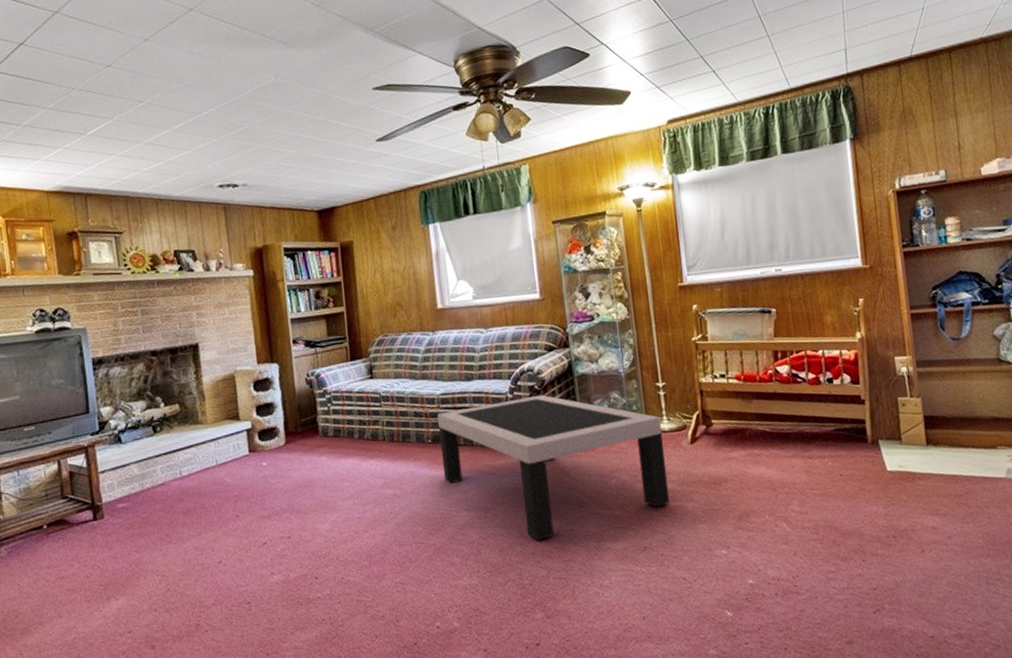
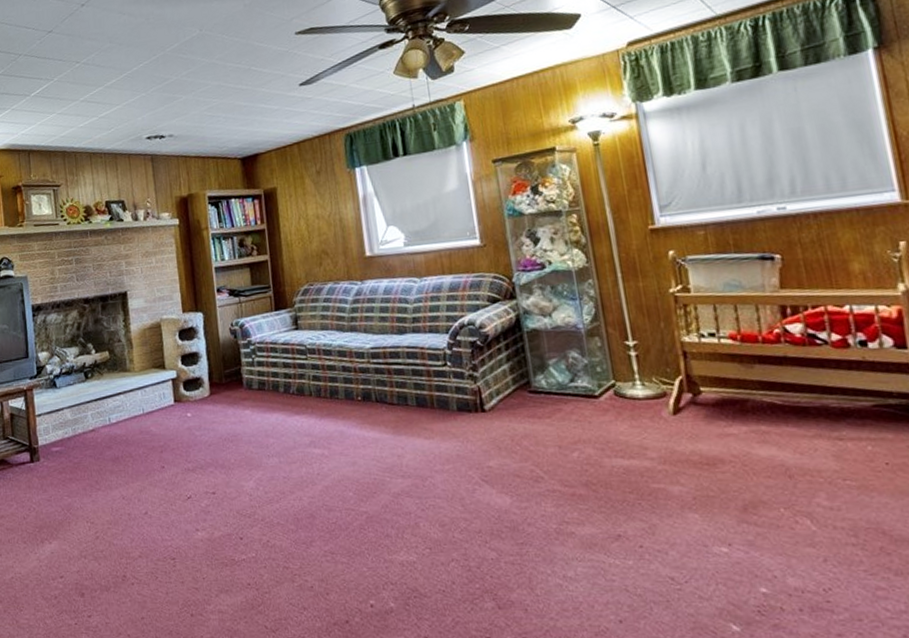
coffee table: present [437,394,669,541] -> none [367,351,648,518]

